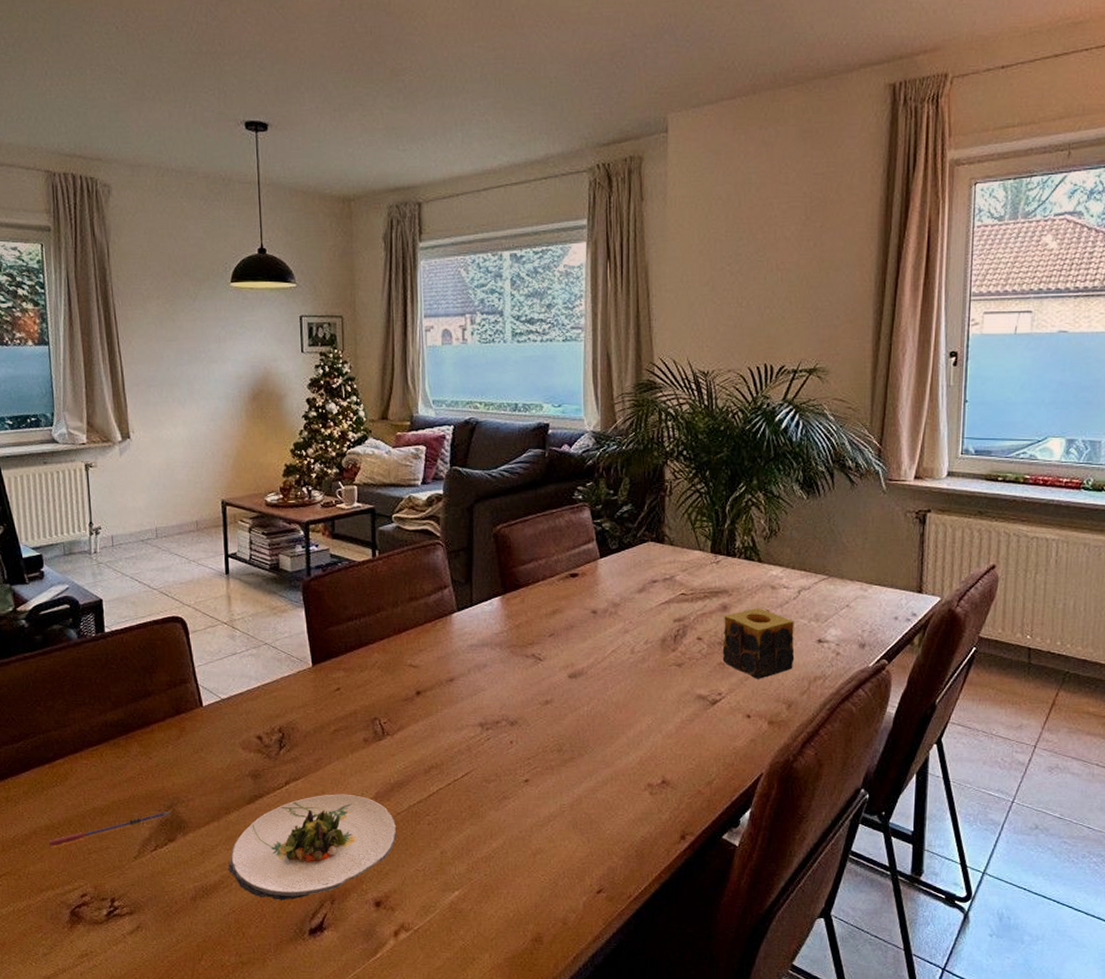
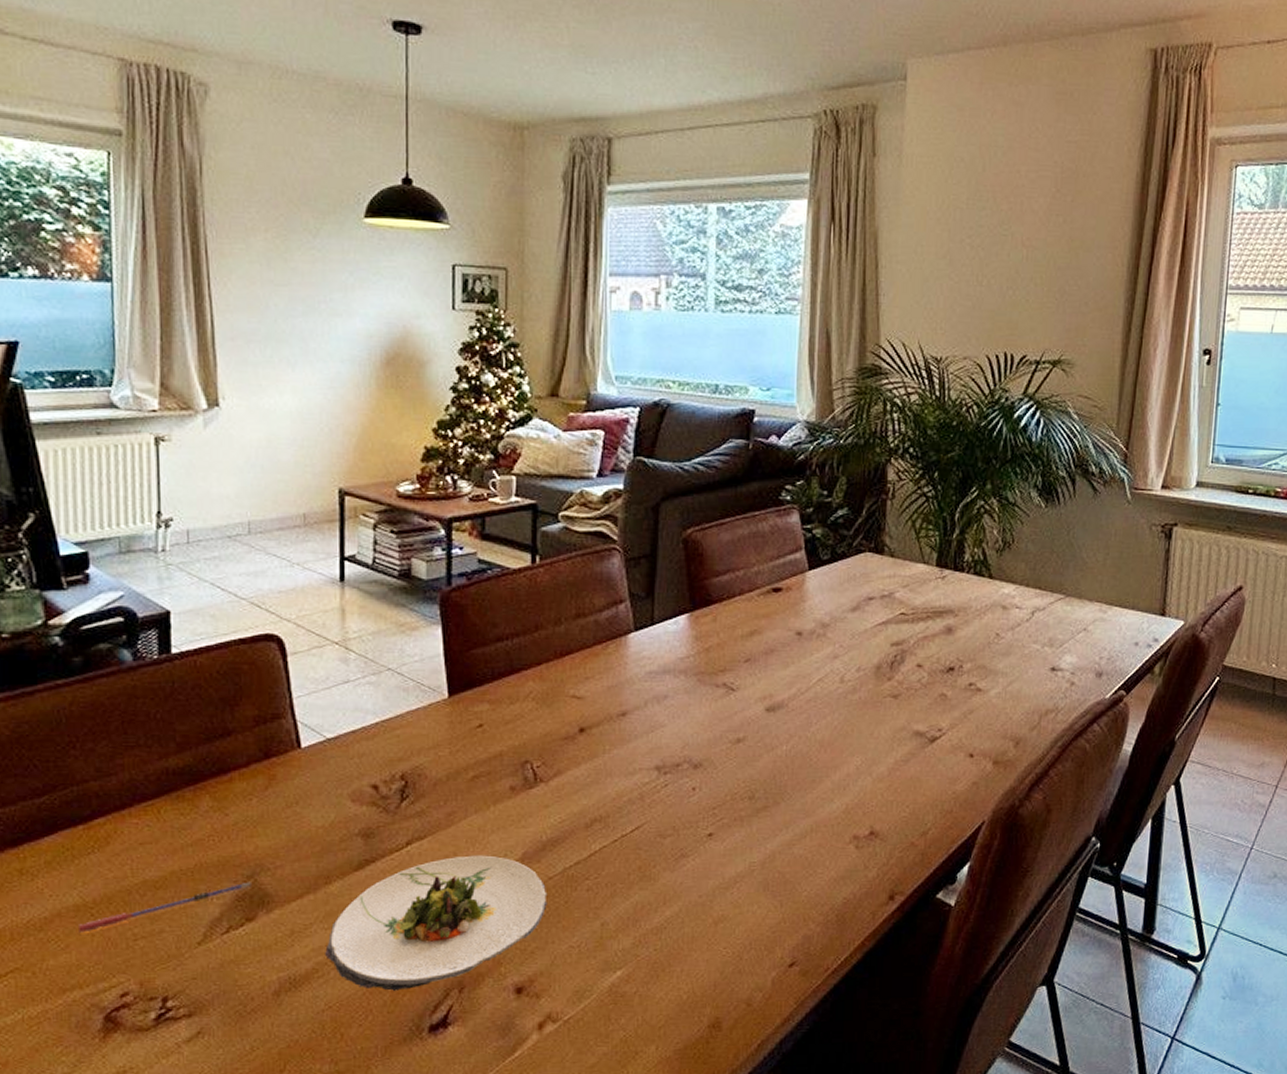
candle: present [722,607,795,679] -> none [944,630,1026,713]

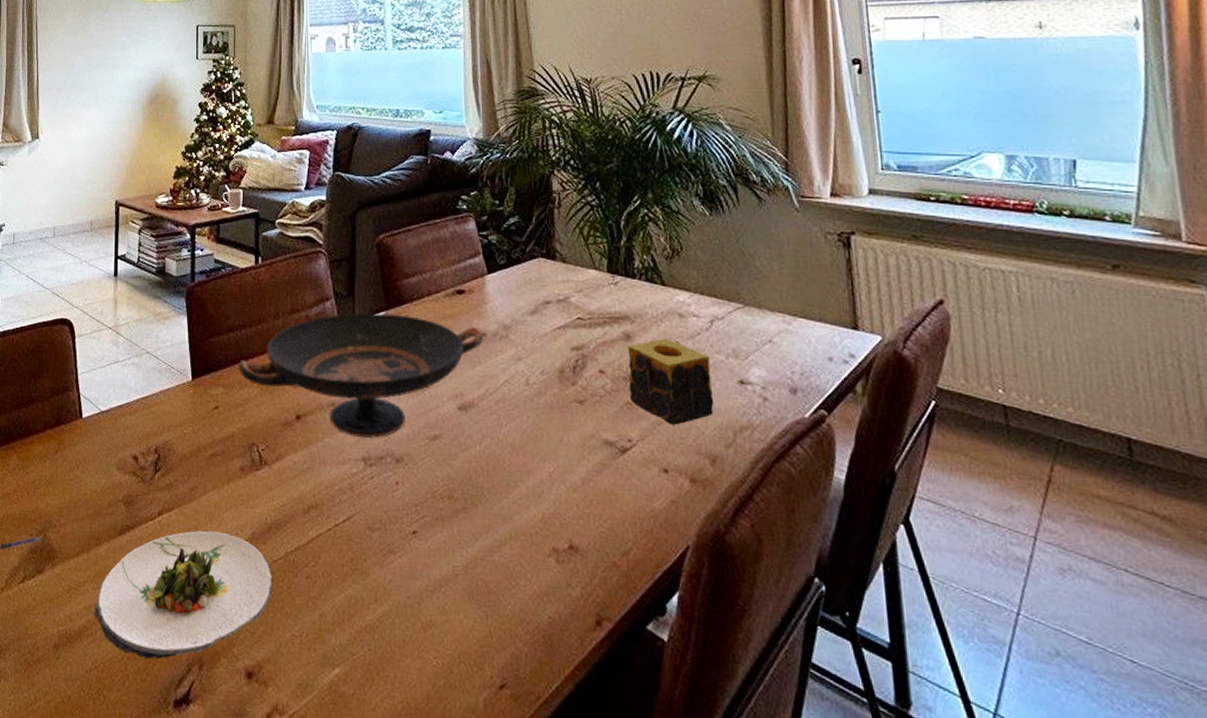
decorative bowl: none [508,615,799,747] -> present [238,312,483,439]
candle: none [944,630,1026,713] -> present [628,338,714,425]

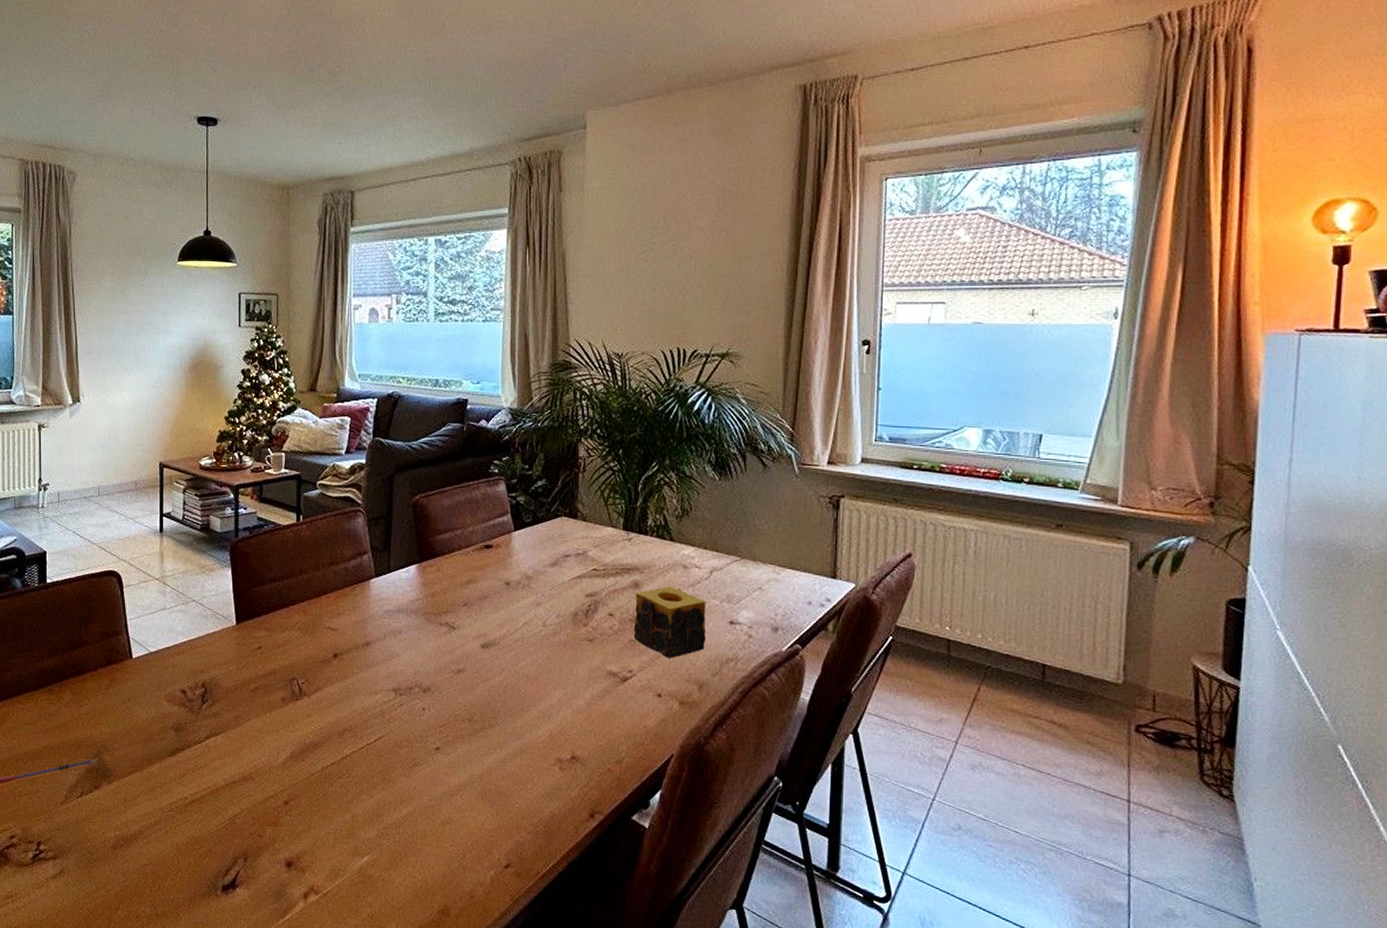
salad plate: present [94,531,273,659] -> none [148,751,310,855]
decorative bowl: present [238,312,483,439] -> none [280,565,507,673]

